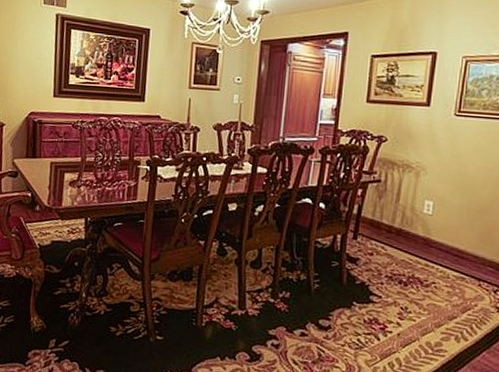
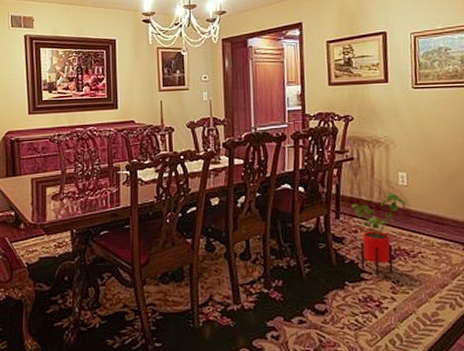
house plant: none [370,219,429,301] -> present [351,192,407,276]

